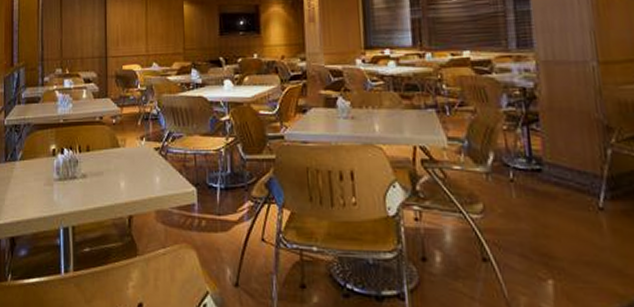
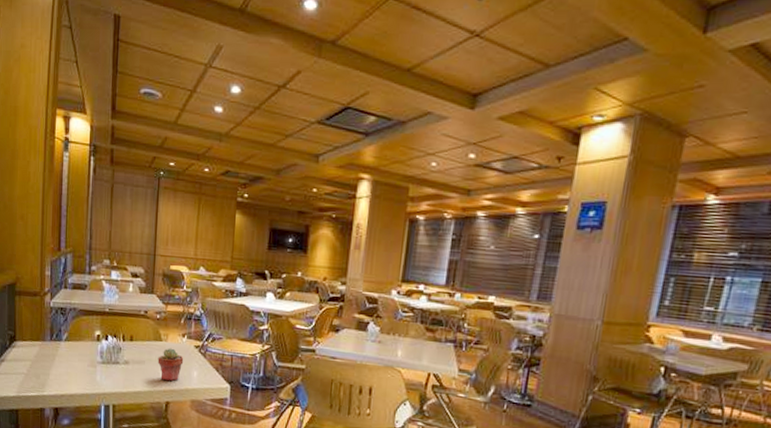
potted succulent: none [116,154,144,192] -> present [157,348,184,382]

